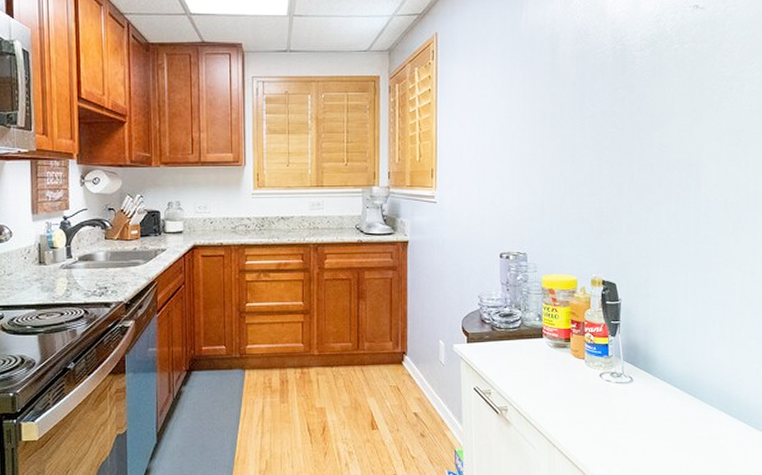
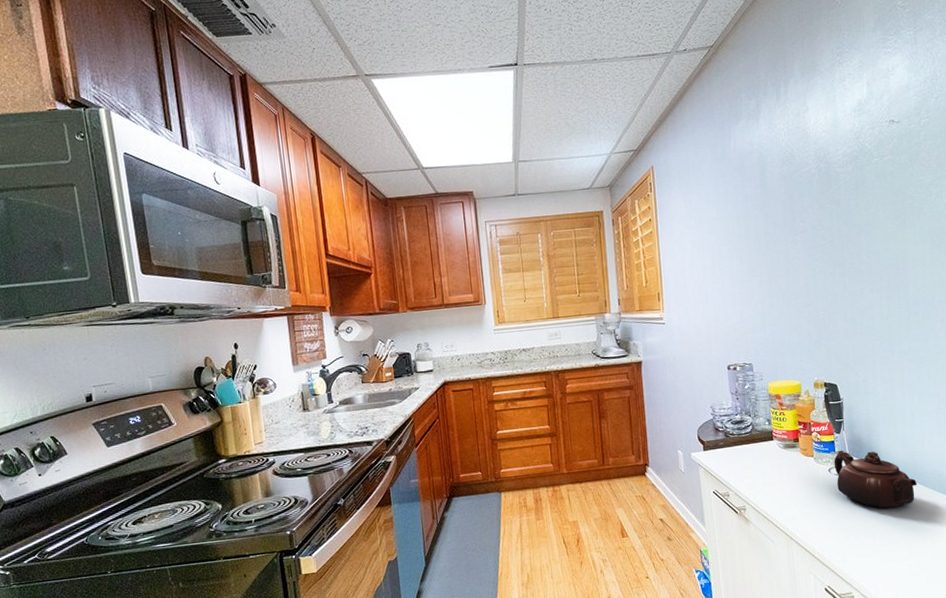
teapot: none [606,354,695,423] -> present [834,450,918,509]

